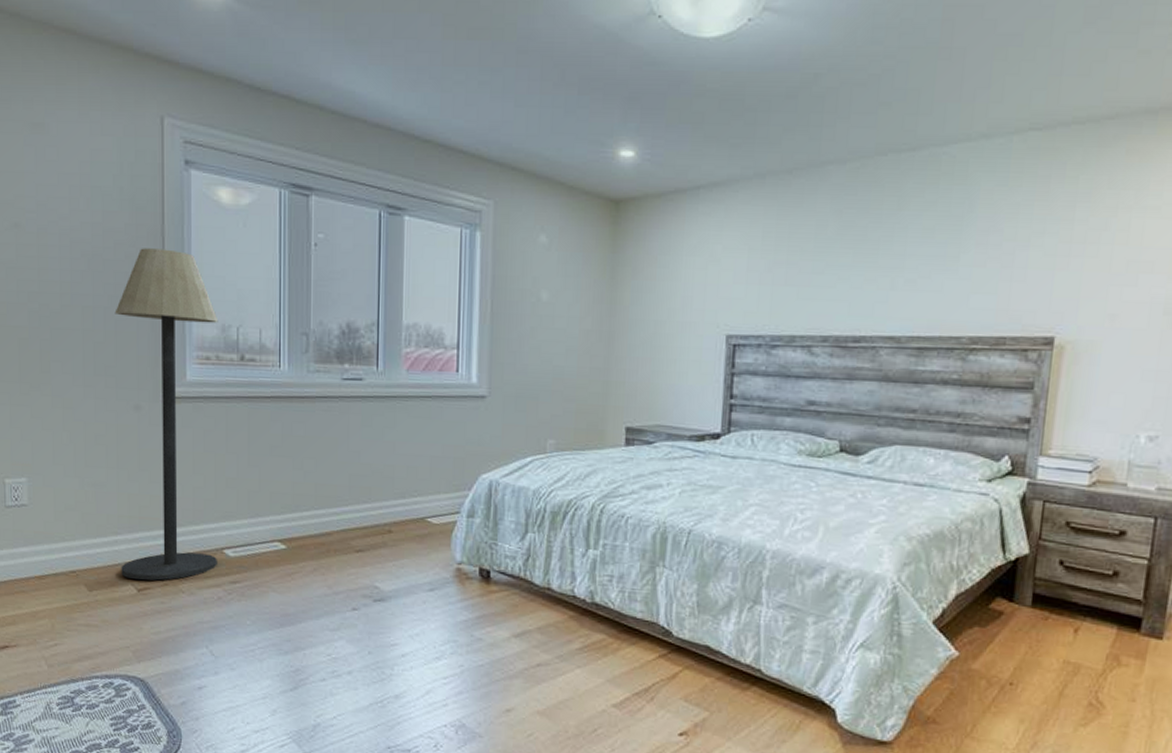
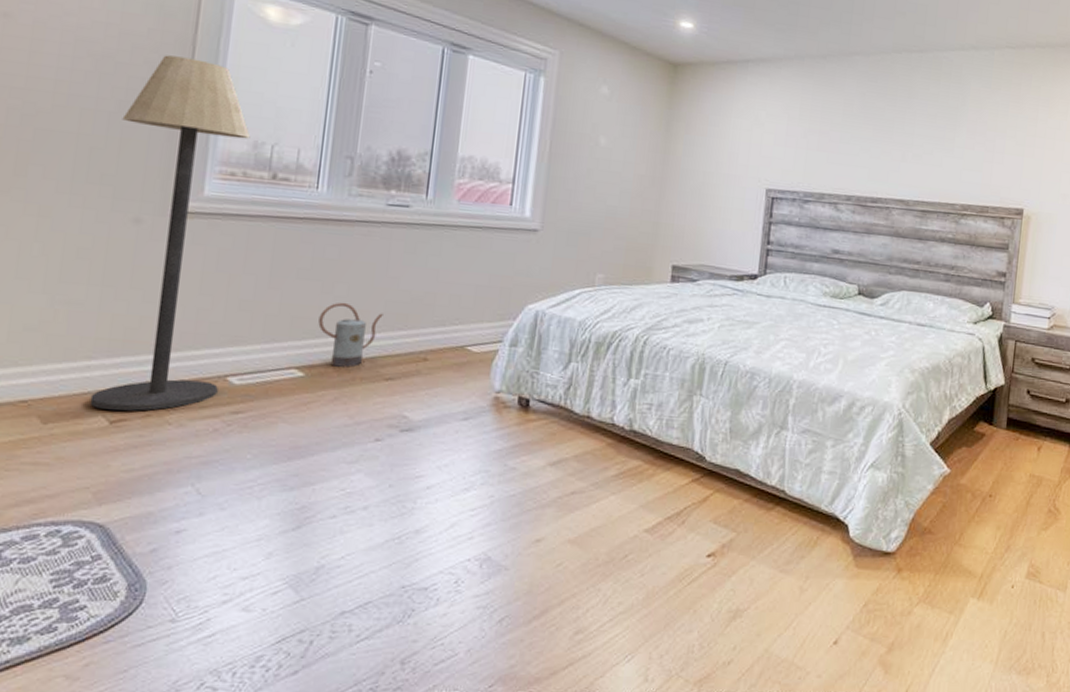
watering can: none [293,477,349,540] -> present [318,302,383,368]

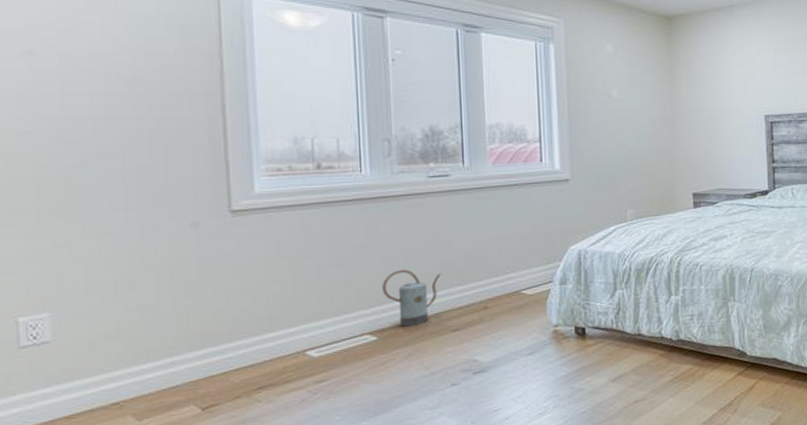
floor lamp: present [89,55,251,411] -> none [163,70,299,399]

